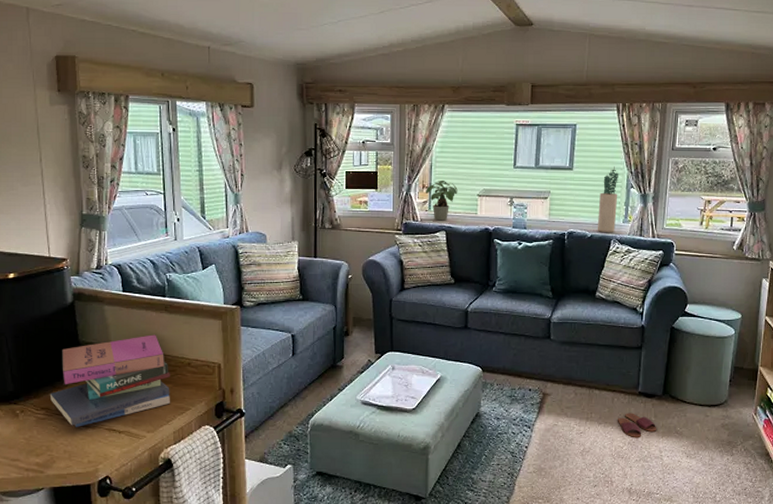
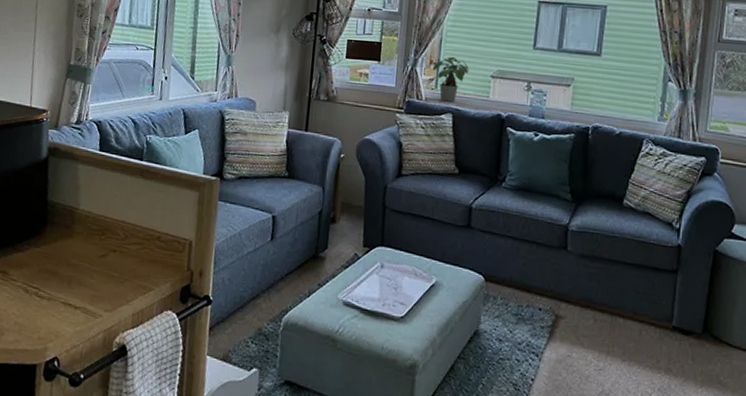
books: present [49,334,170,427] -> none [9,200,138,297]
vase: present [597,166,619,233] -> none [627,56,655,132]
slippers: present [618,413,657,437] -> none [646,351,695,384]

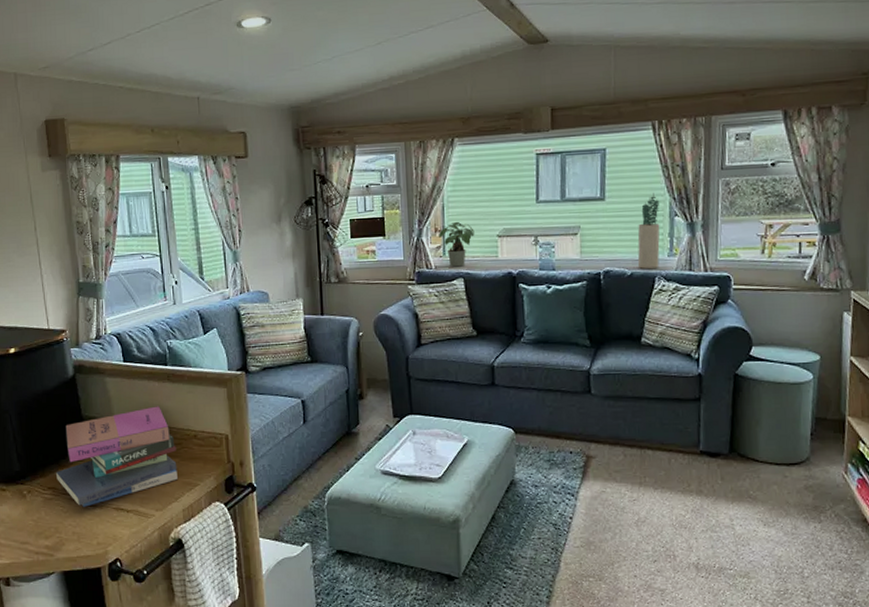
books: none [9,200,138,297] -> present [55,406,178,507]
vase: none [627,56,655,132] -> present [637,193,660,270]

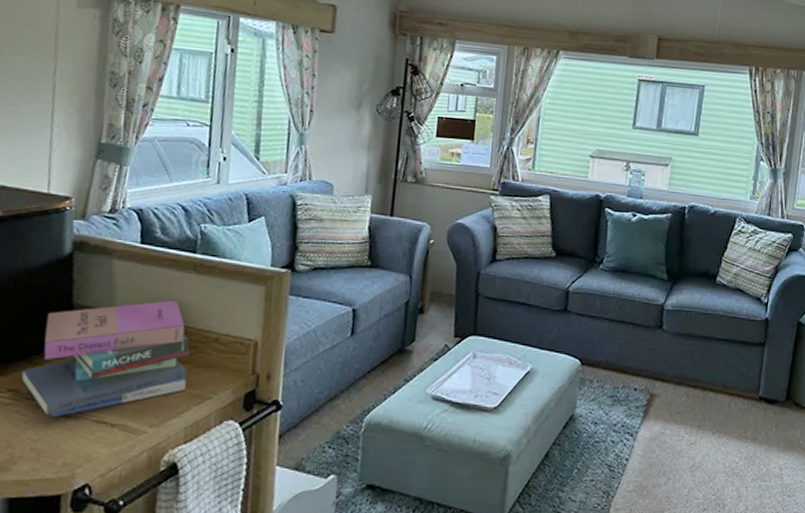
potted plant: present [439,221,475,267] -> none [530,135,568,183]
vase: present [637,193,660,270] -> none [721,135,749,210]

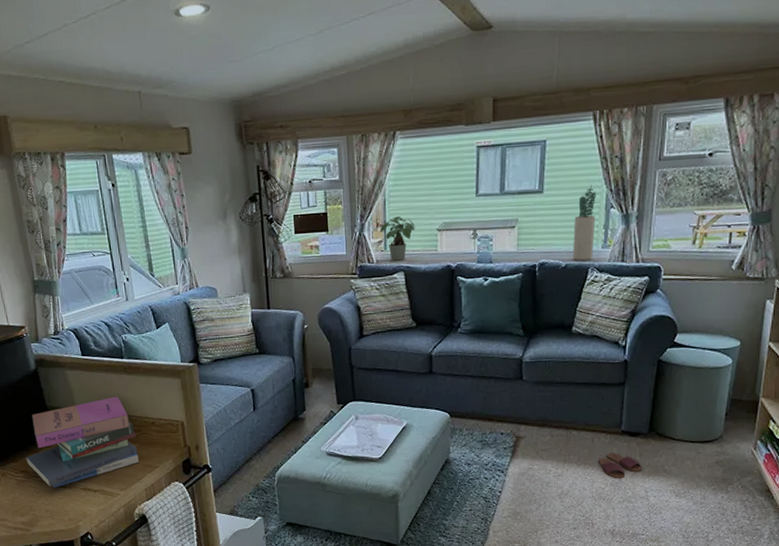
potted plant: none [530,135,568,183] -> present [380,215,415,261]
vase: none [721,135,749,210] -> present [572,185,597,261]
slippers: none [734,421,778,451] -> present [599,453,643,478]

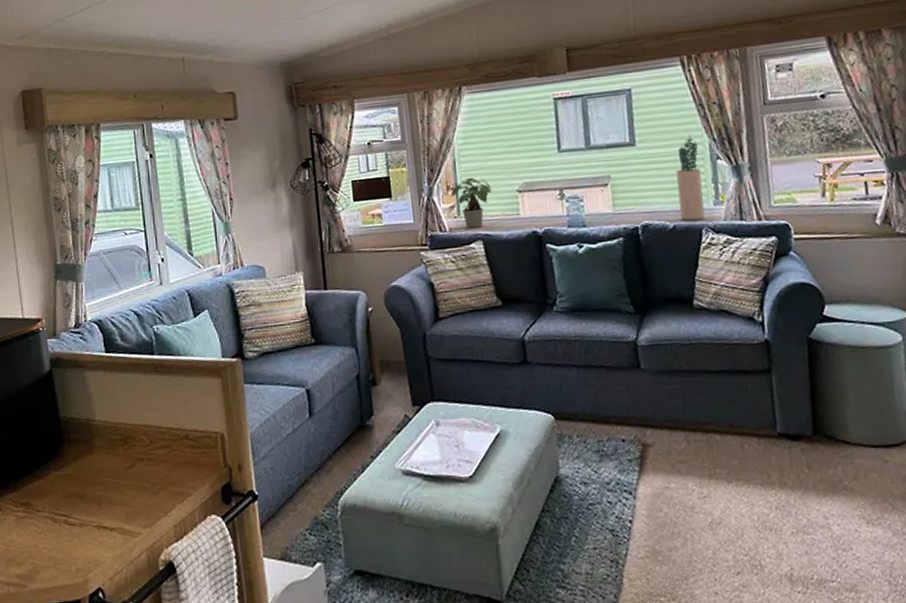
books: present [25,396,139,488] -> none [29,402,167,526]
slippers: present [599,453,643,478] -> none [754,463,815,499]

